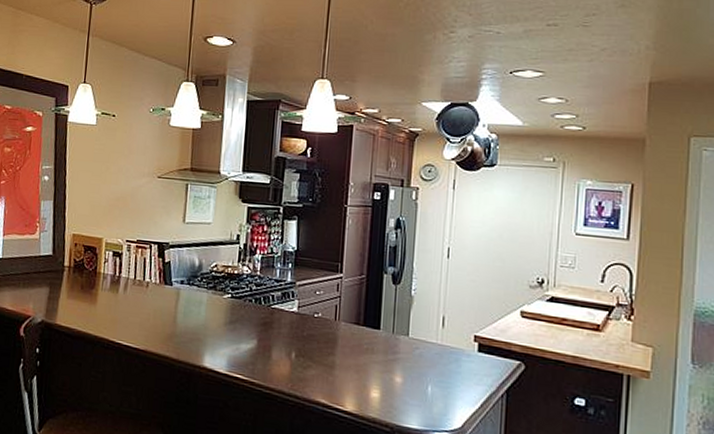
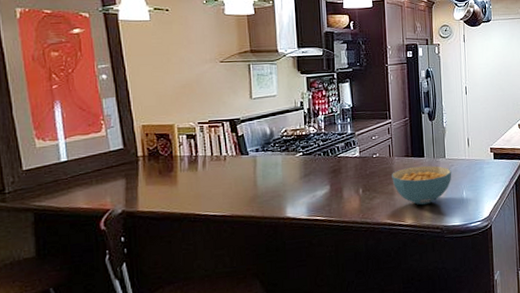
cereal bowl: none [334,338,416,392] -> present [392,165,452,205]

